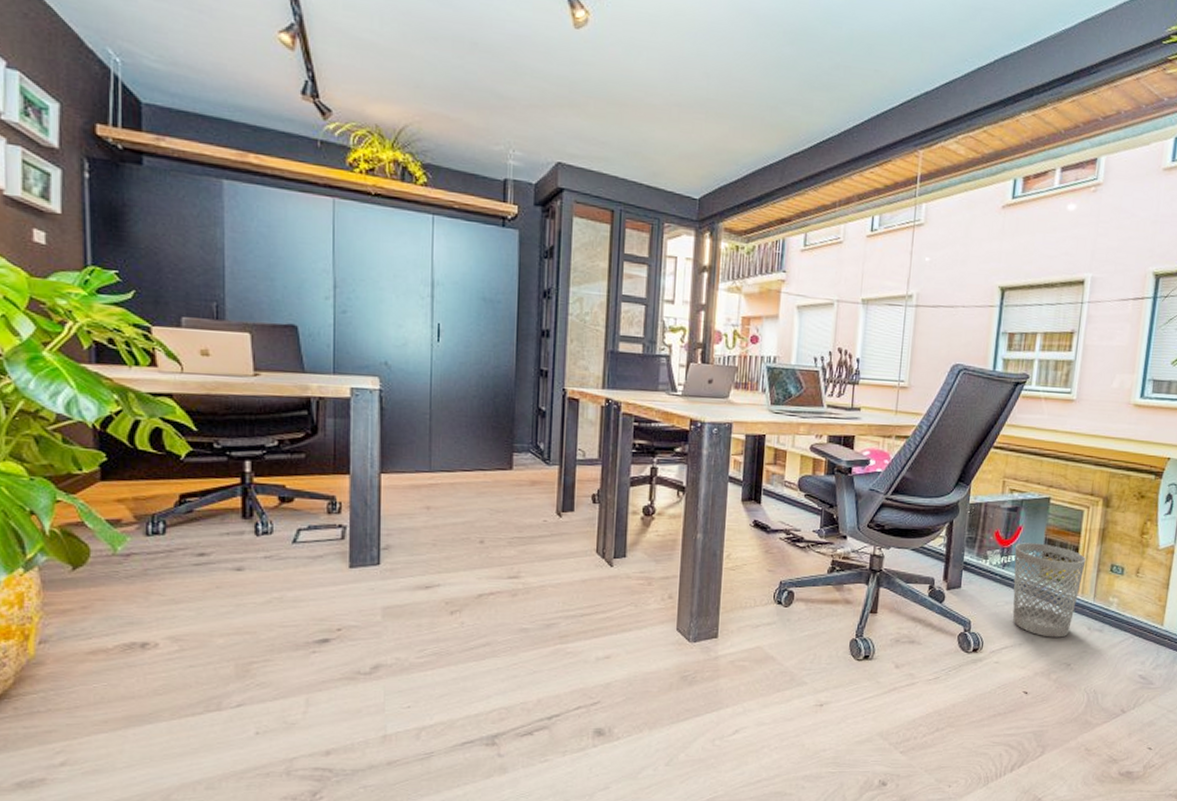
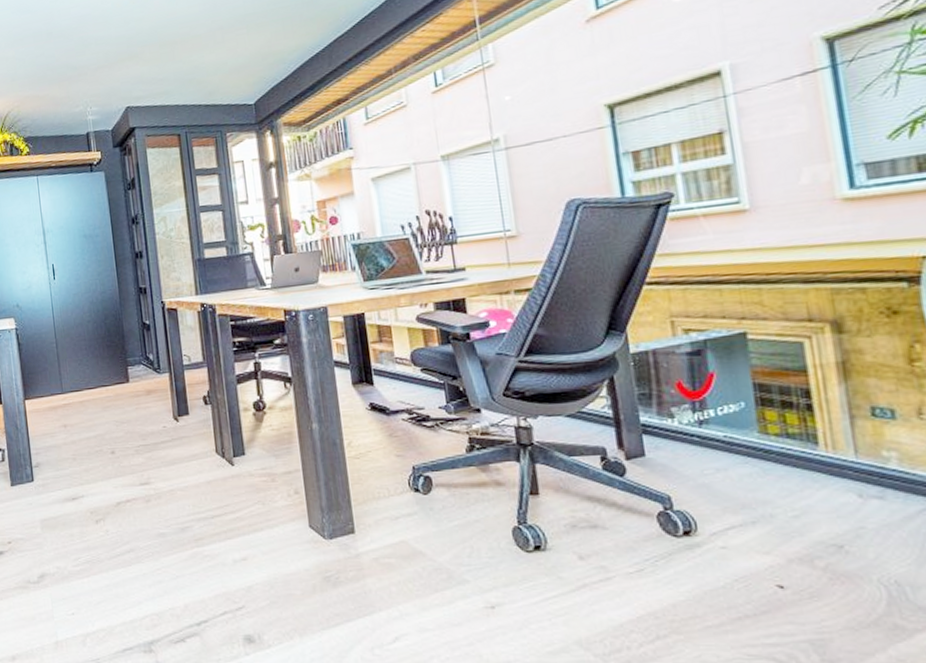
wastebasket: present [1012,543,1086,638] -> none [709,390,829,511]

